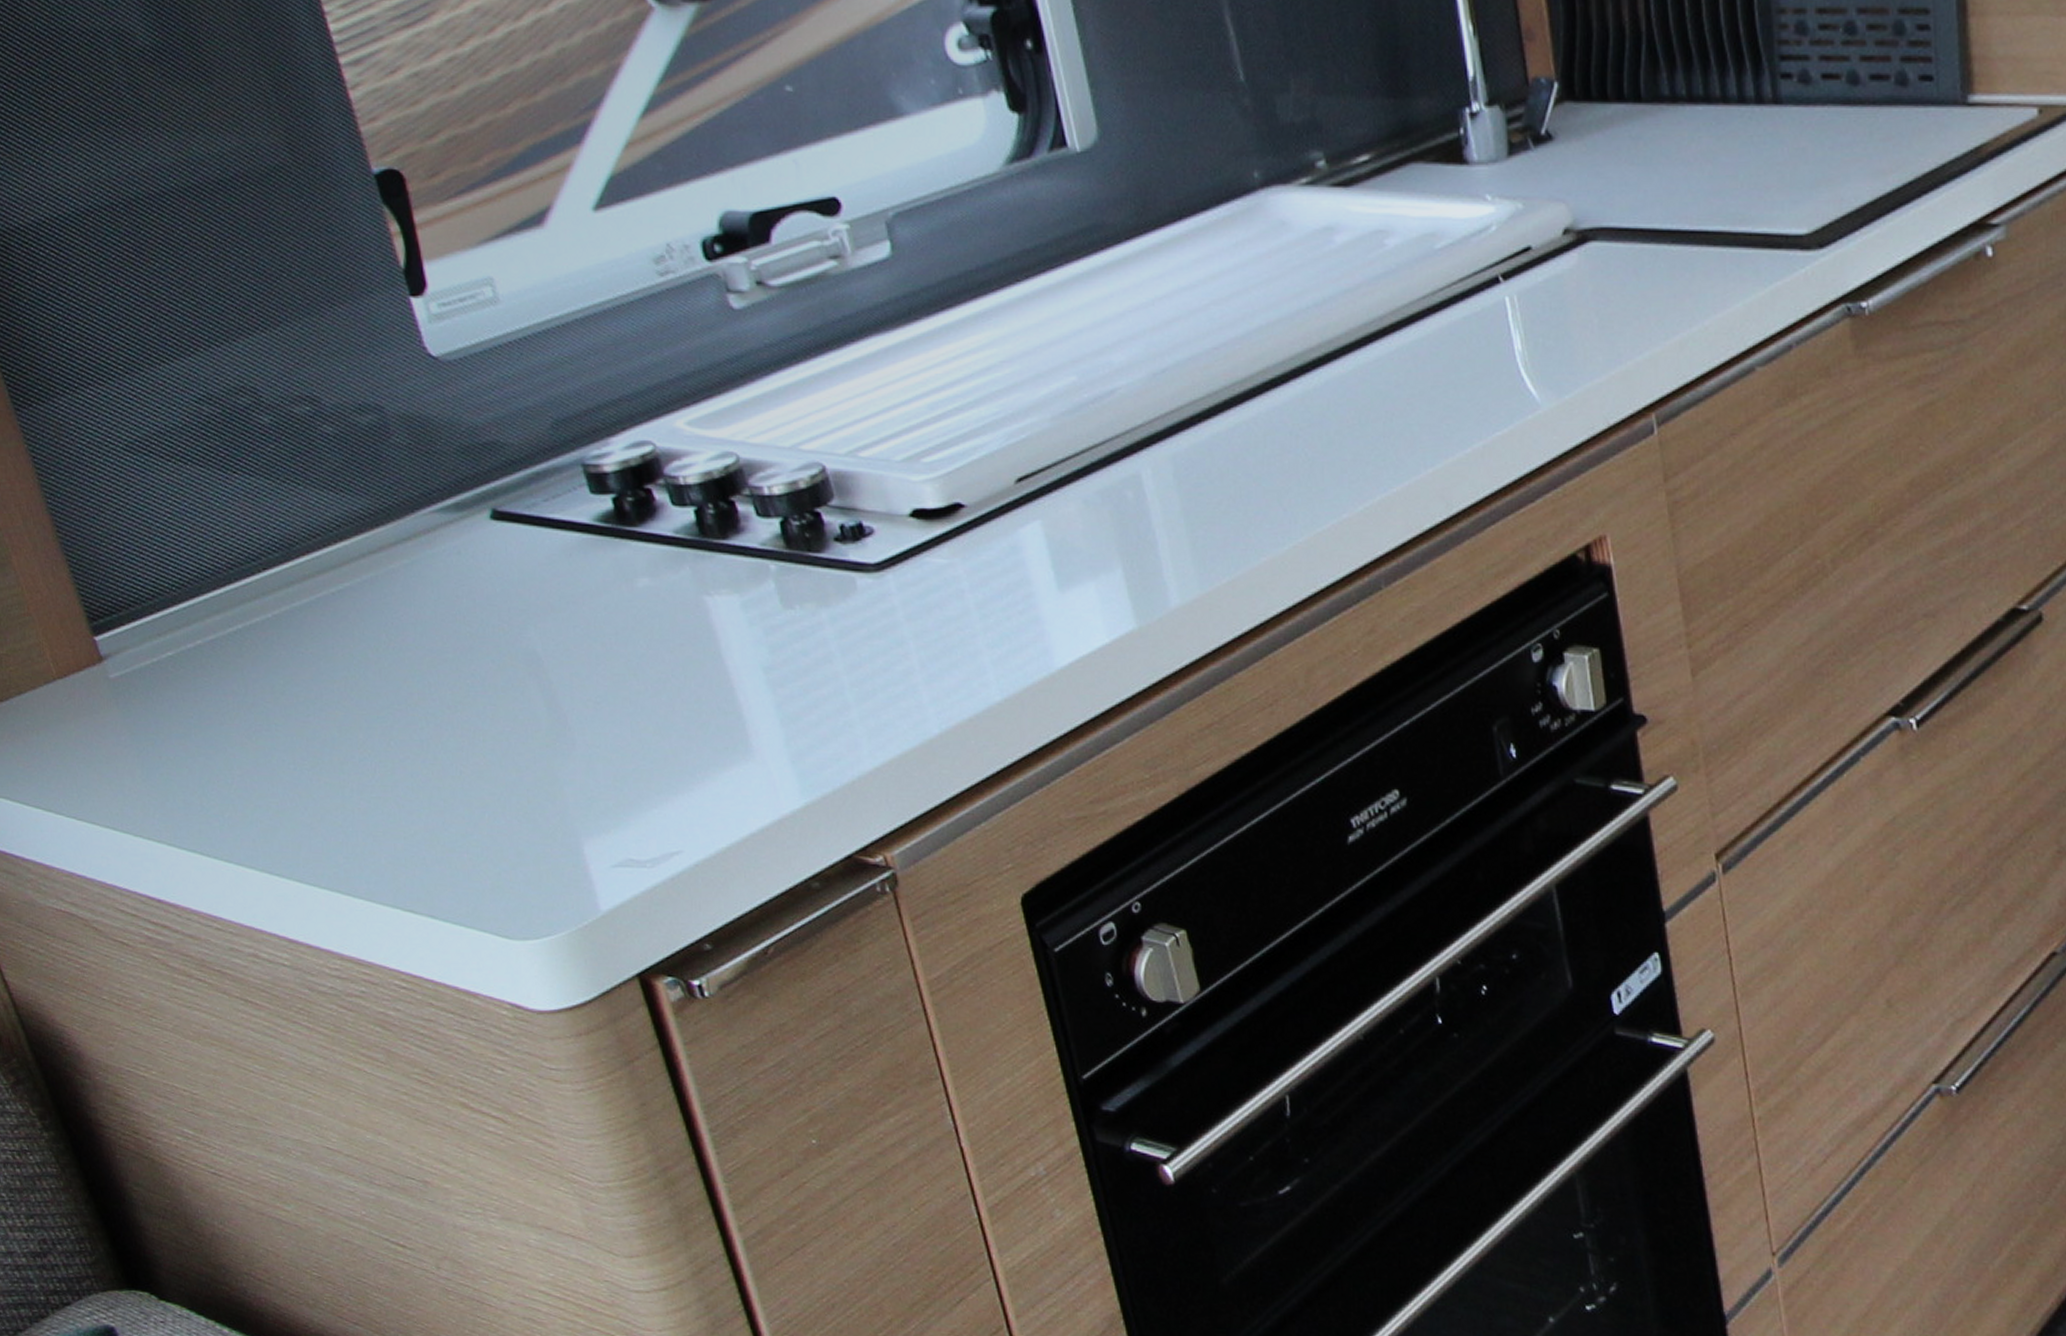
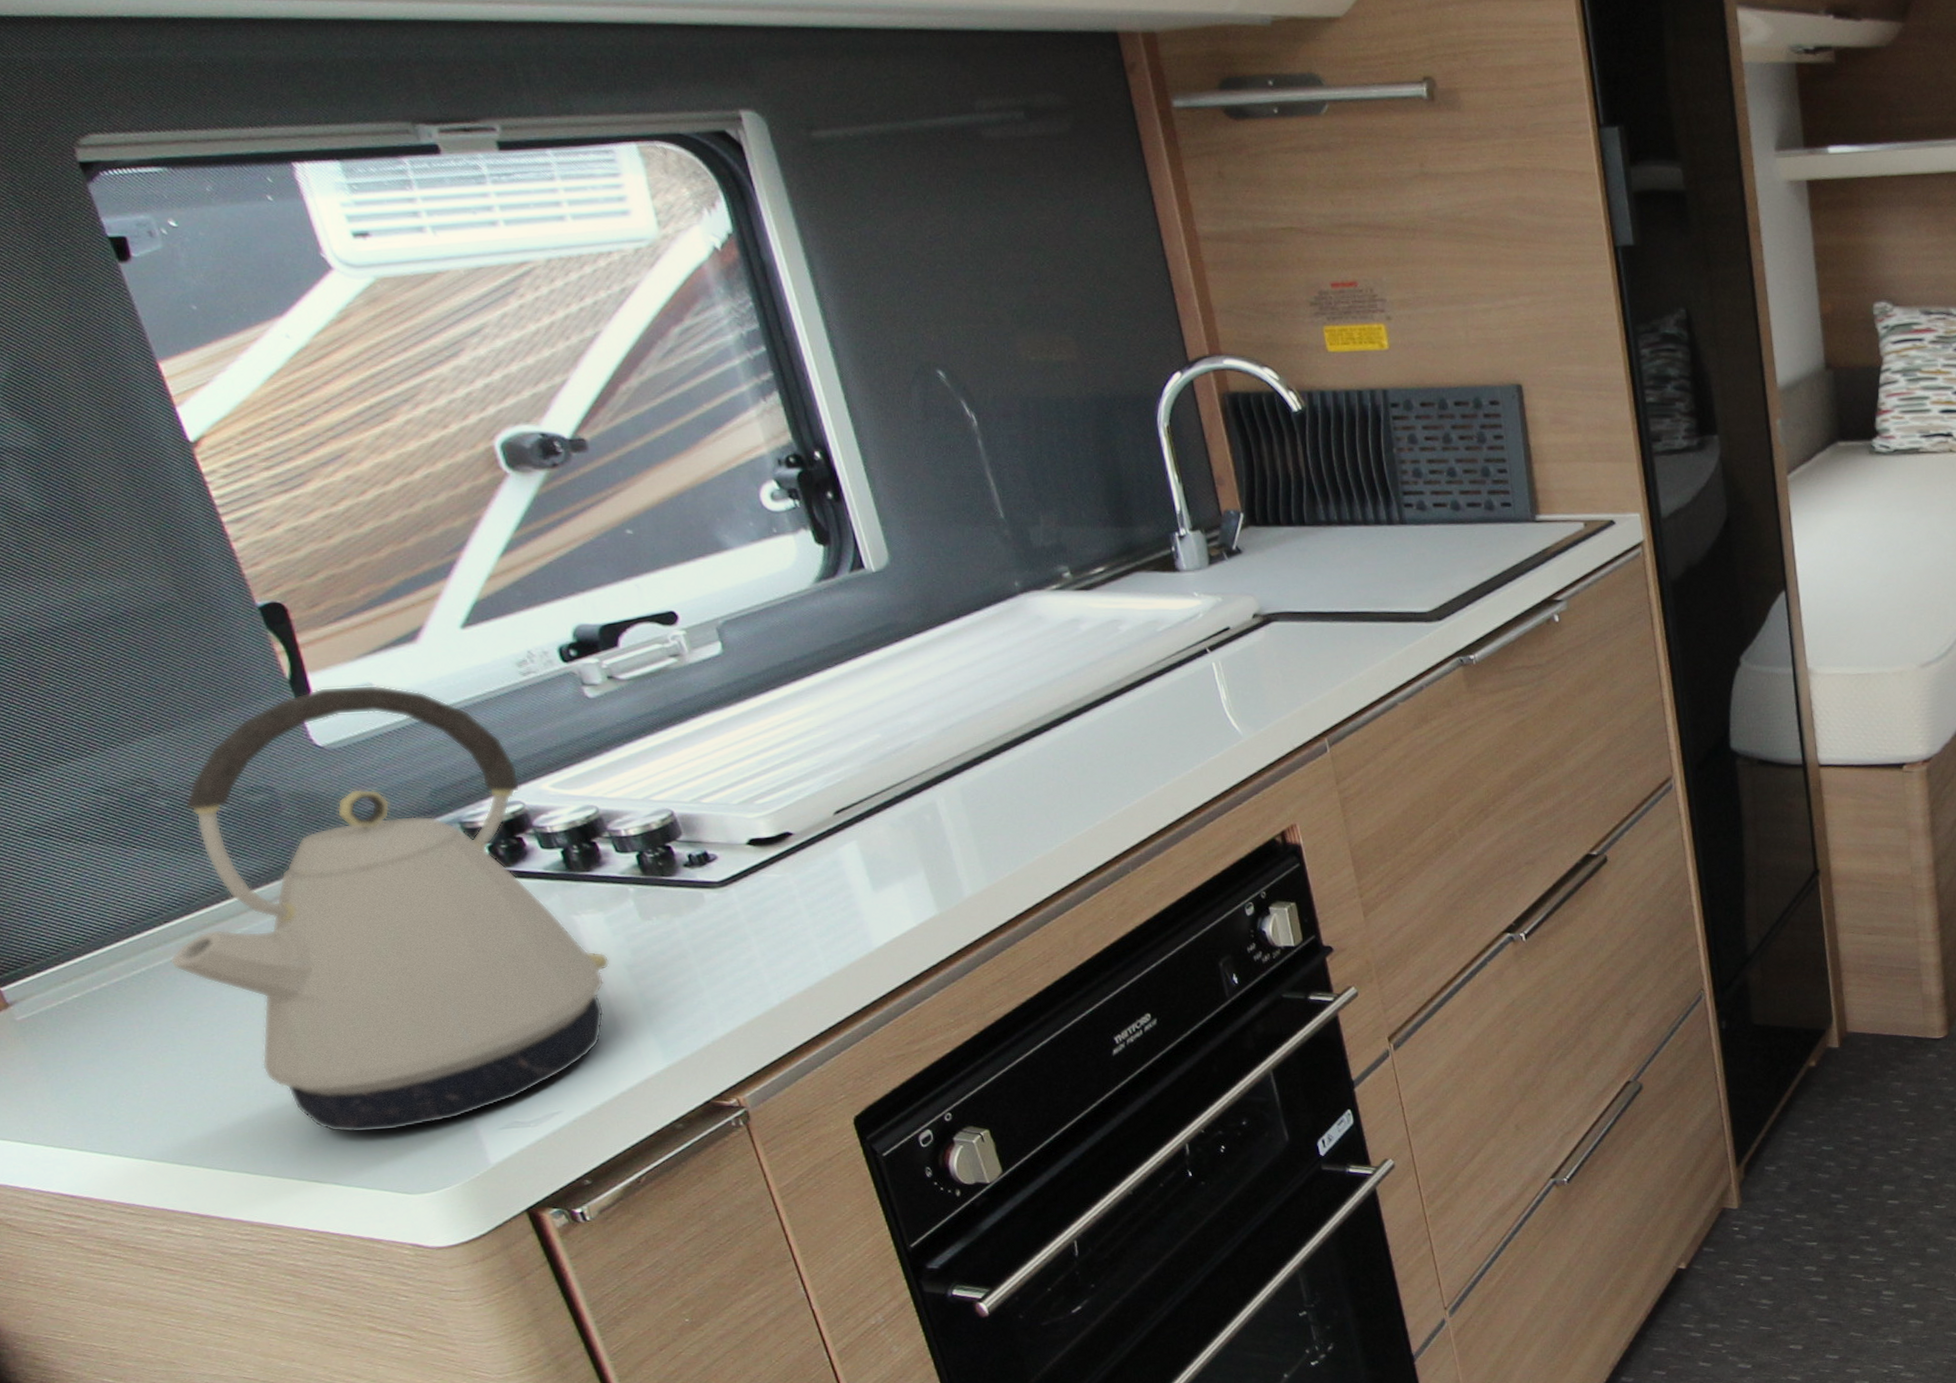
kettle: none [267,280,744,857] -> present [169,685,610,1134]

